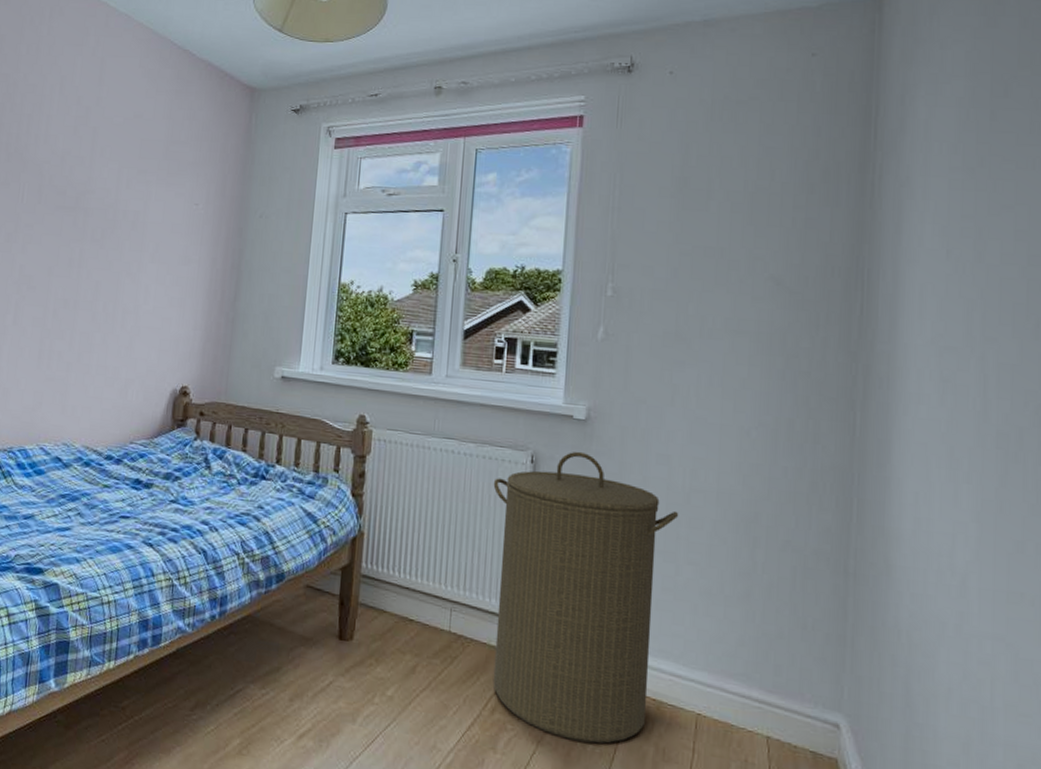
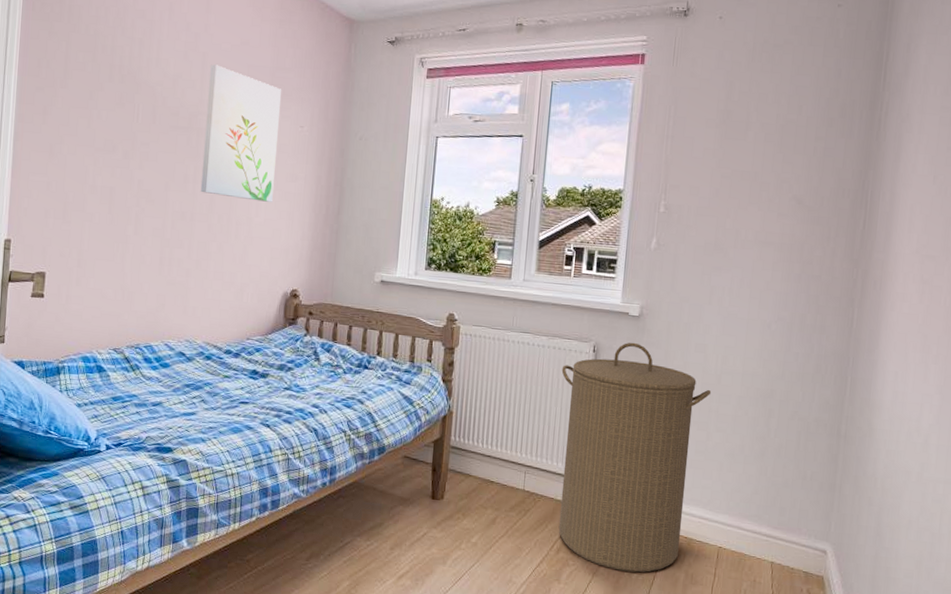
wall art: none [85,139,175,288] -> present [200,64,281,202]

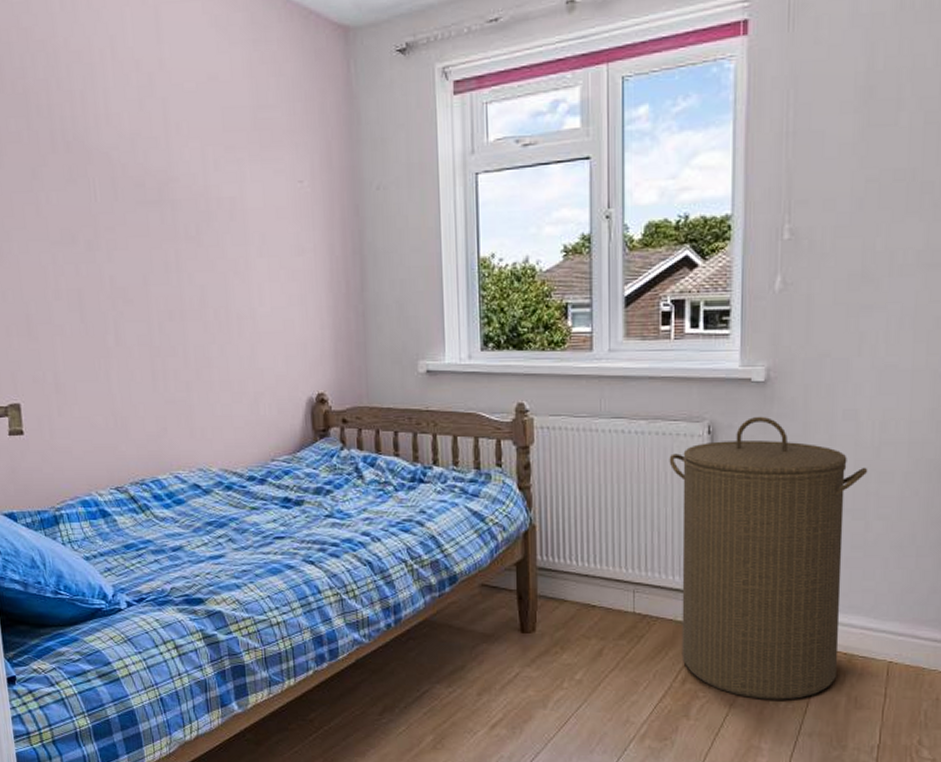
wall art: present [200,64,281,202] -> none [173,112,278,286]

